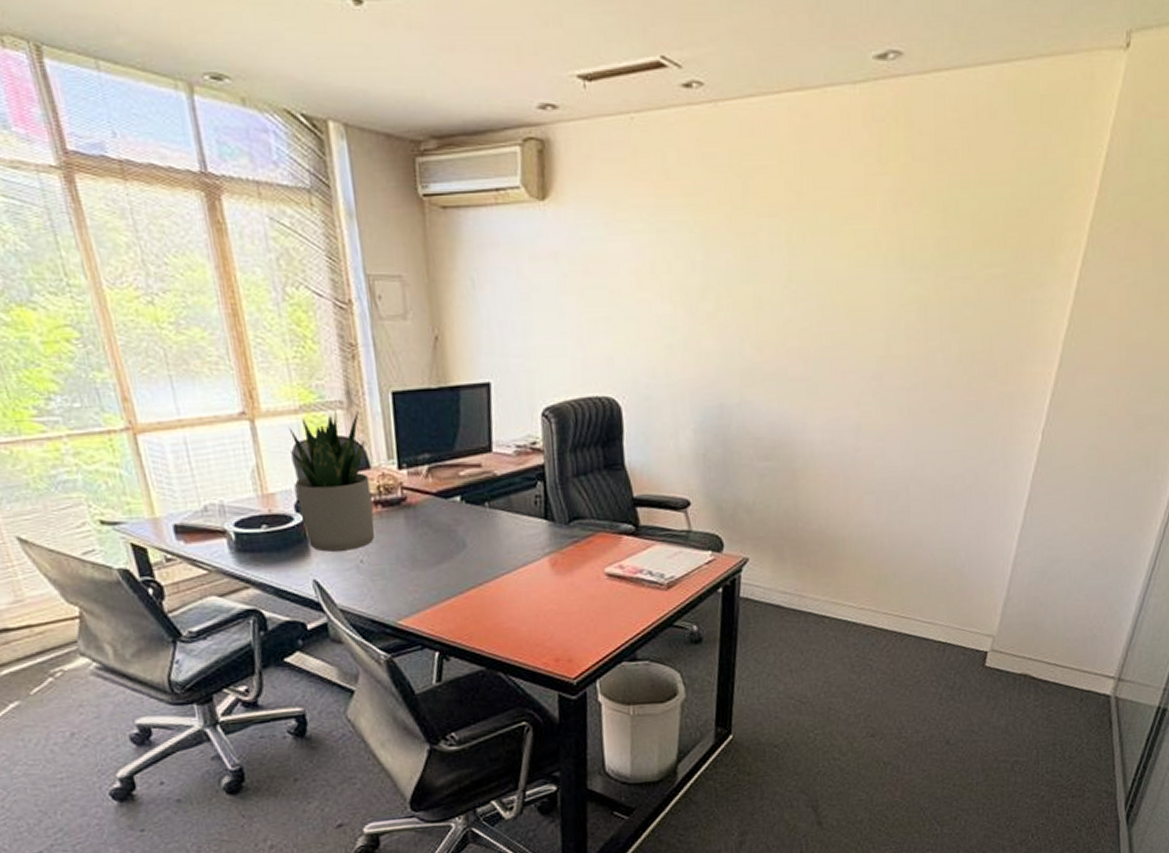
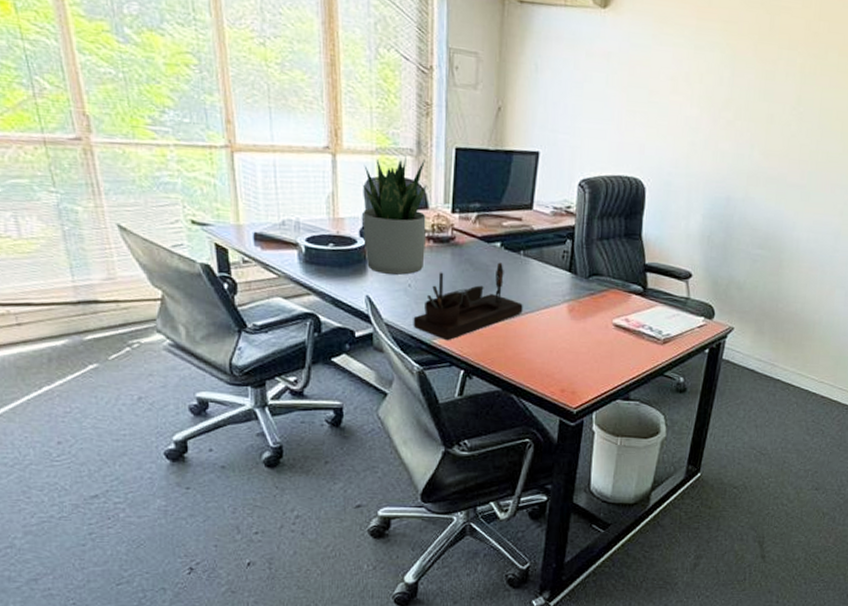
desk organizer: none [371,519,498,620] -> present [413,262,523,341]

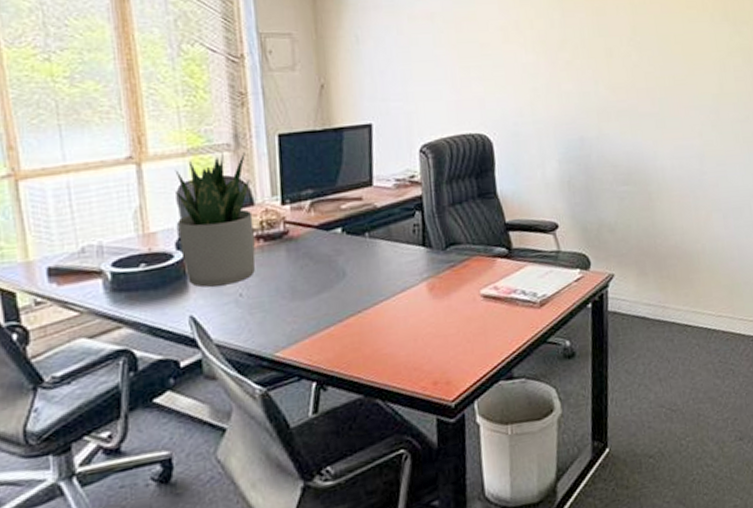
desk organizer: present [413,262,523,341] -> none [249,250,377,351]

